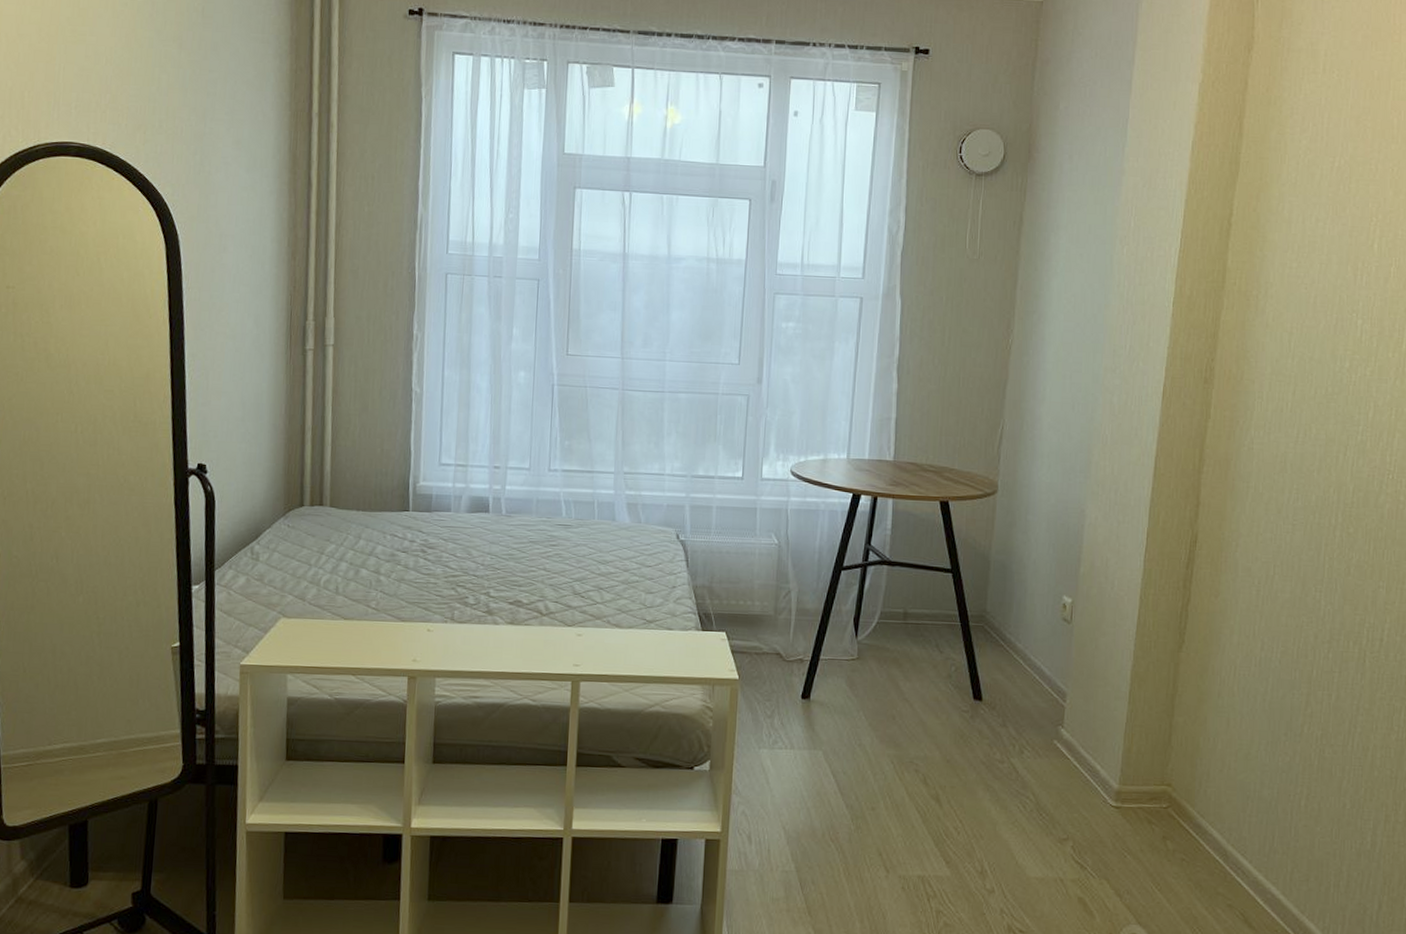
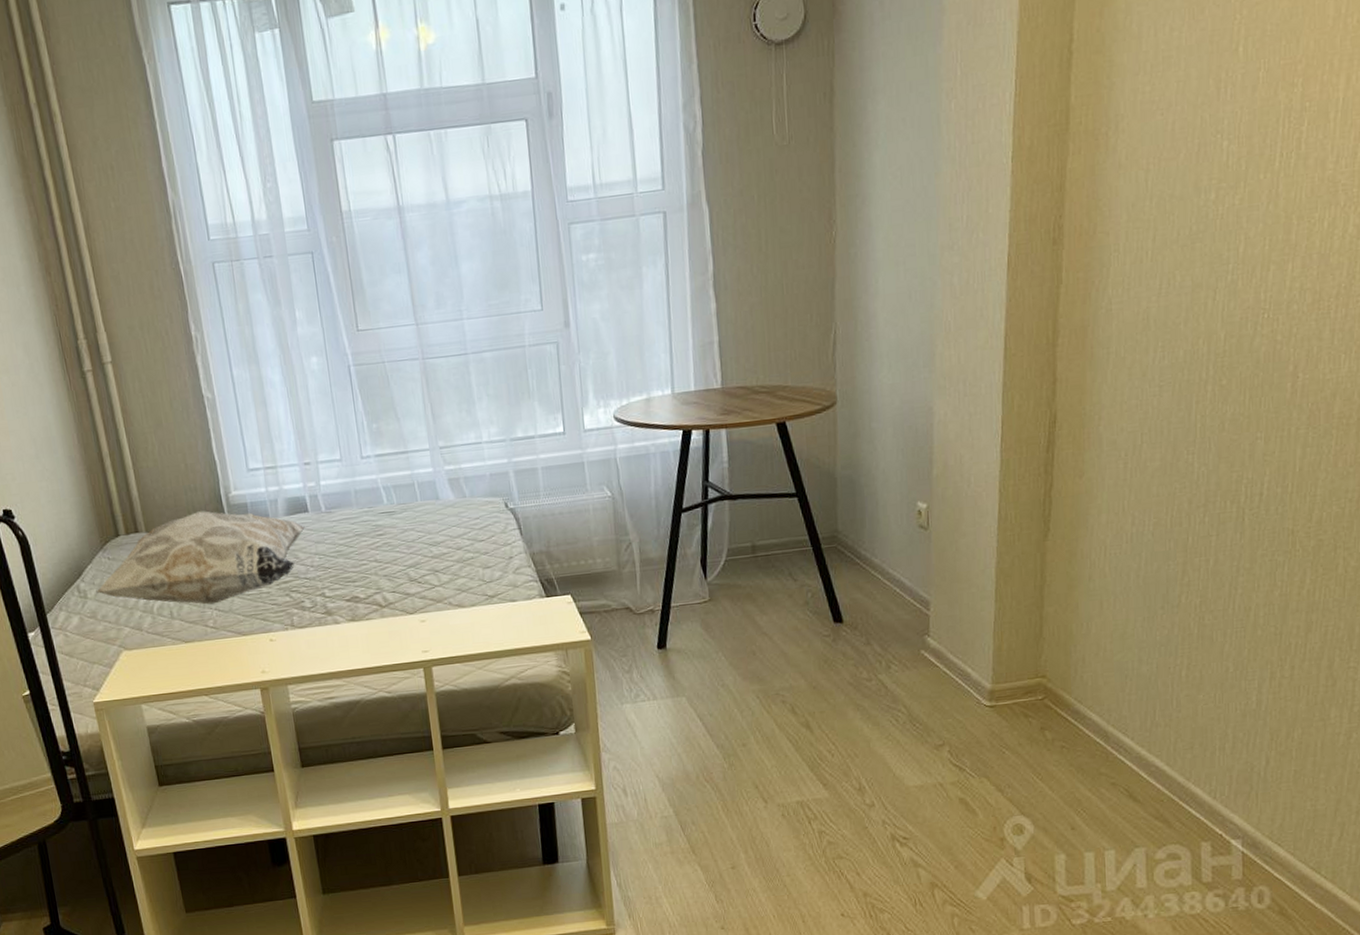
decorative pillow: none [268,495,483,586] -> present [96,511,305,605]

